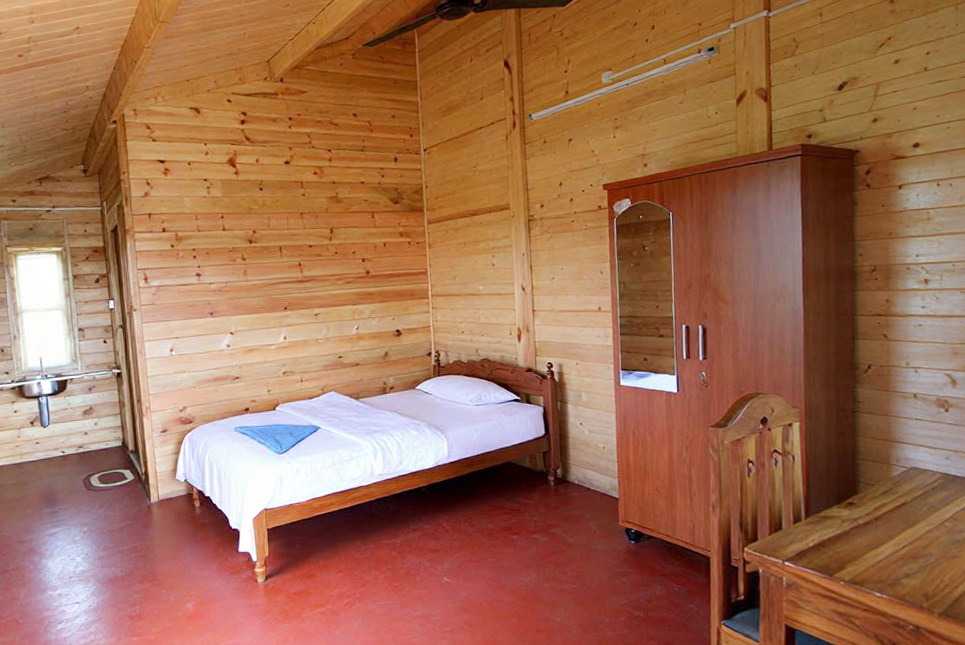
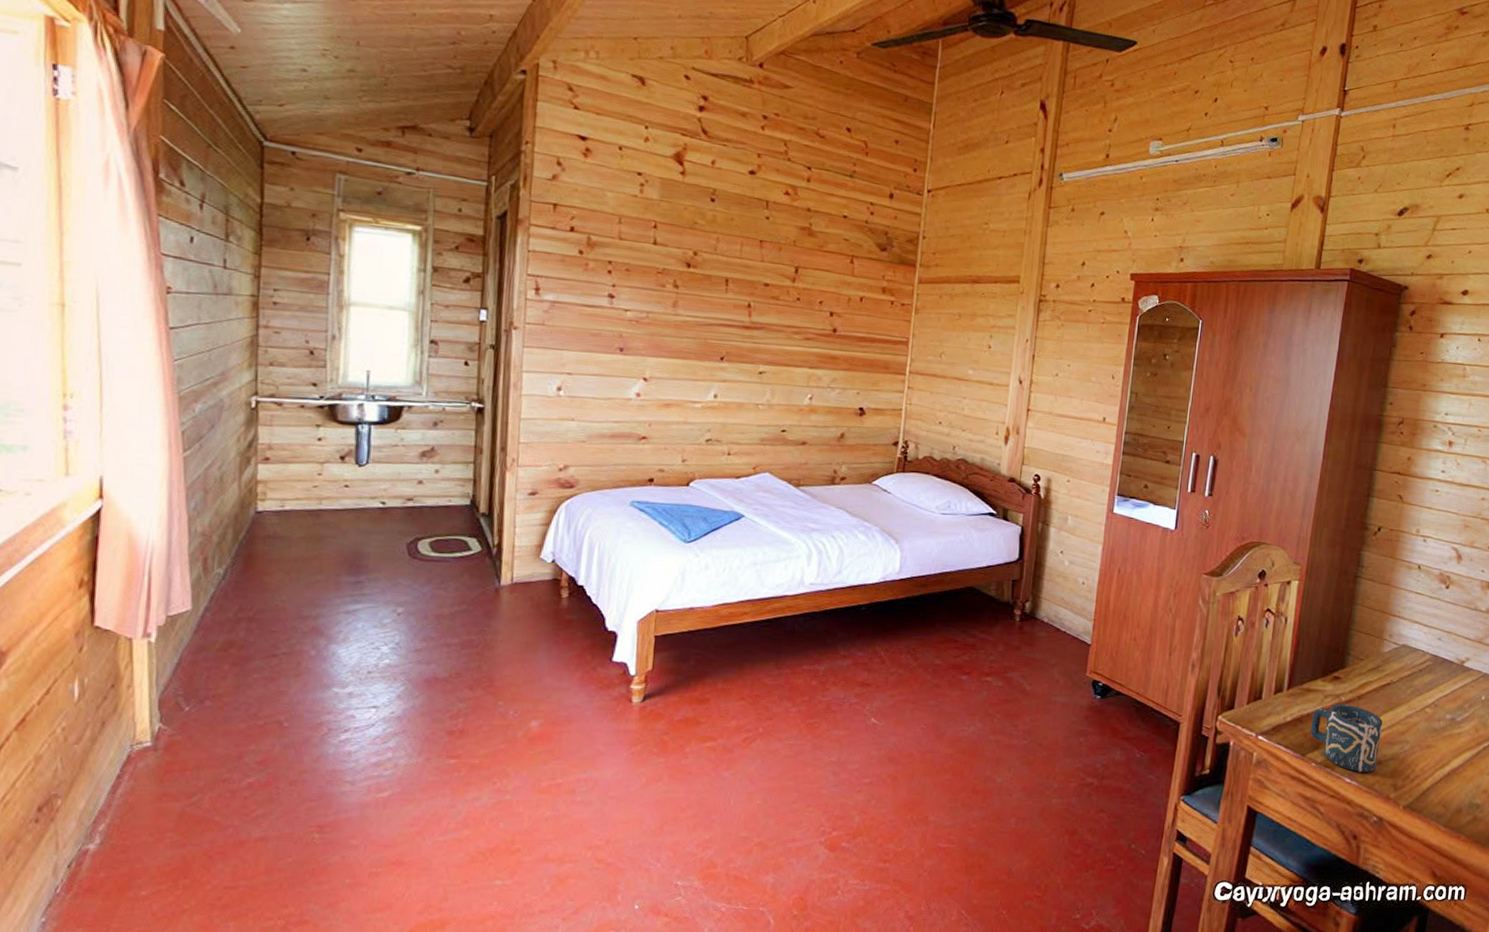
cup: none [833,526,904,586] -> present [1310,703,1383,772]

